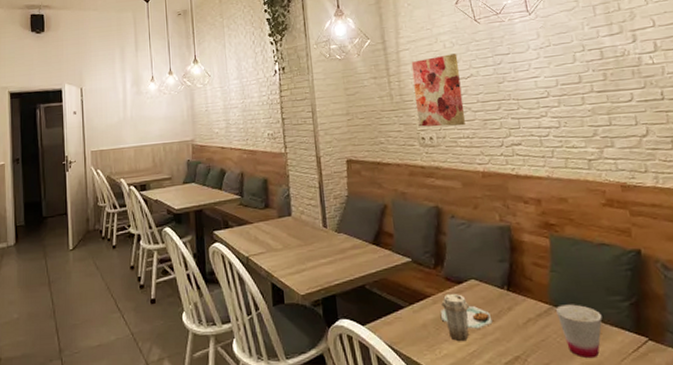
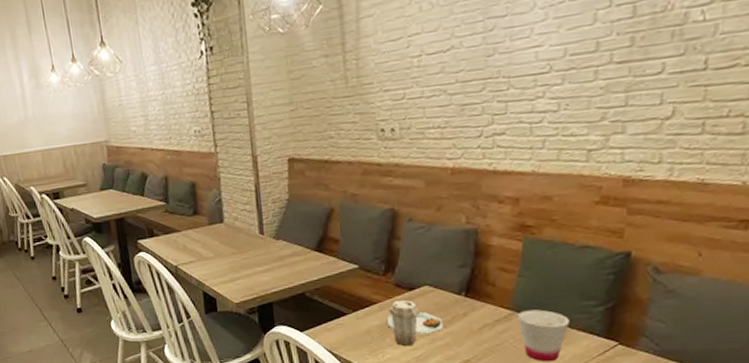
wall art: present [411,53,465,127] -> none [374,18,438,117]

